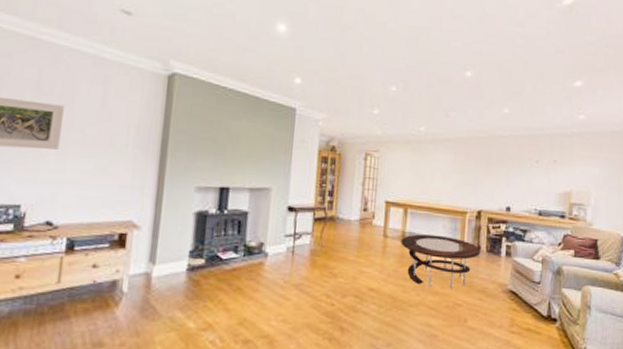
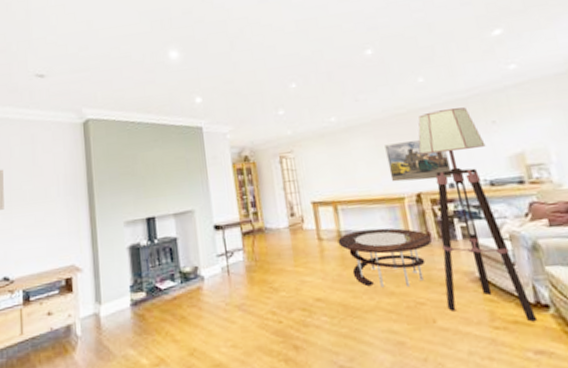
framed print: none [459,162,512,202] -> present [385,139,453,182]
floor lamp: none [479,141,545,331] -> present [418,107,537,322]

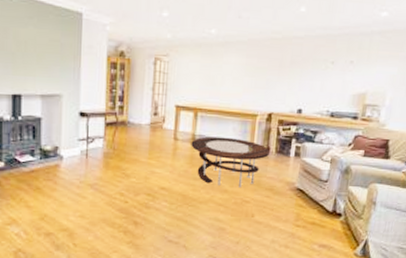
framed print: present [385,139,453,182] -> none [250,65,305,104]
floor lamp: present [418,107,537,322] -> none [266,42,339,225]

